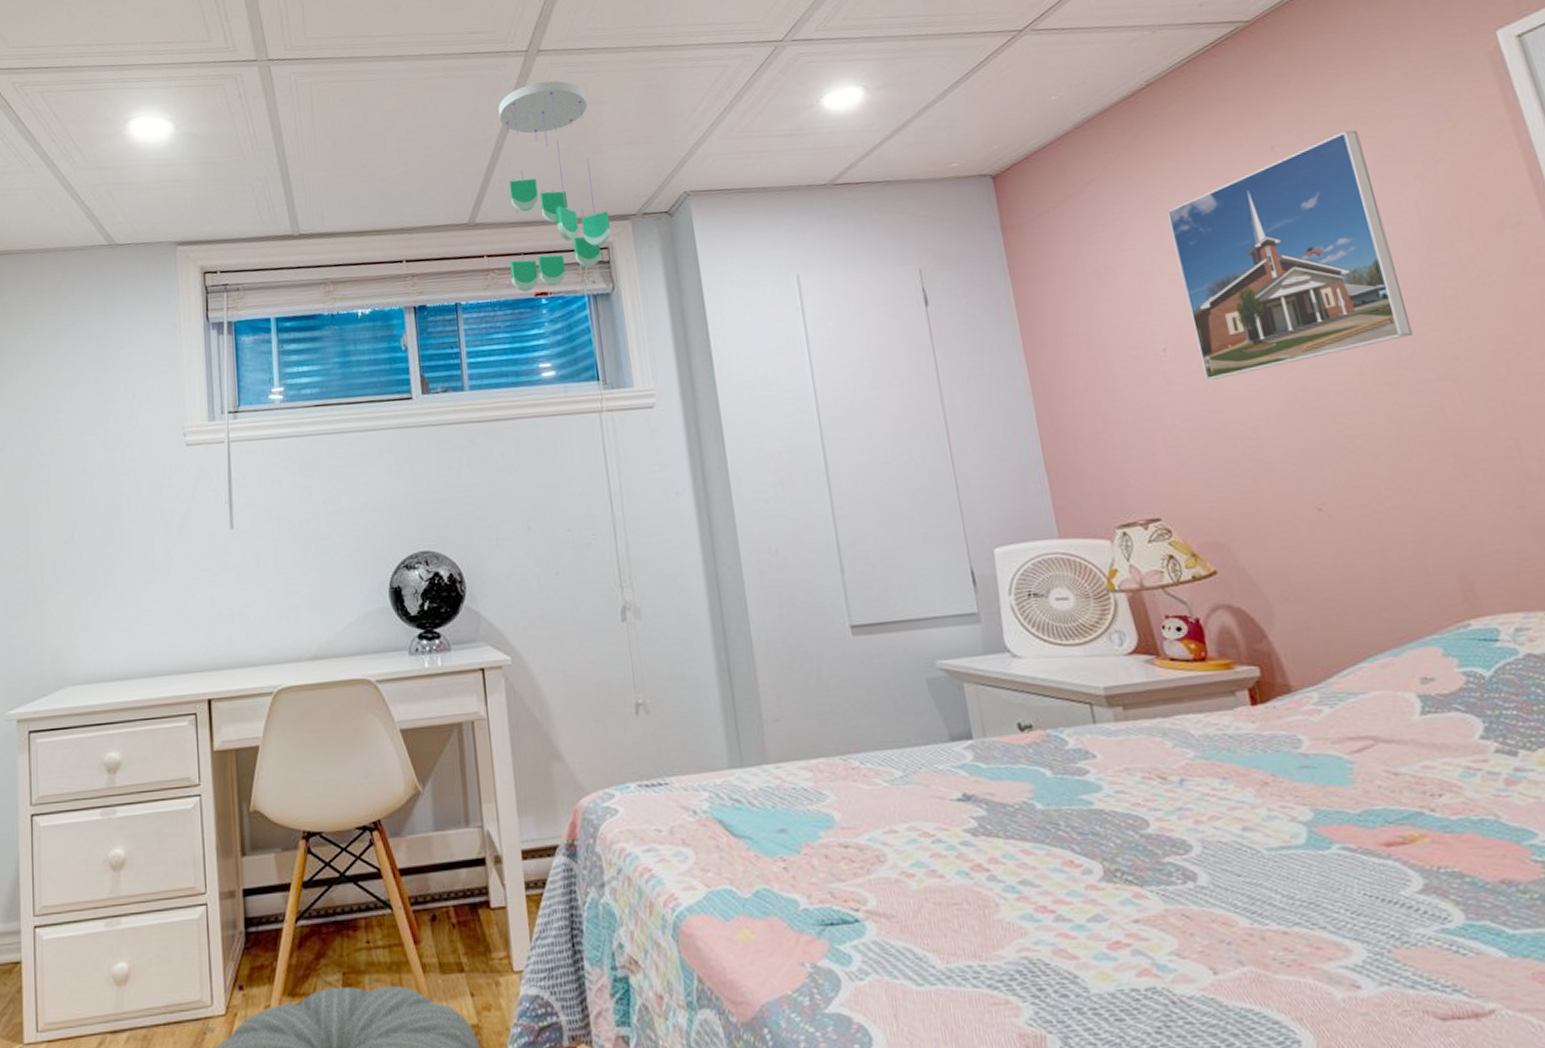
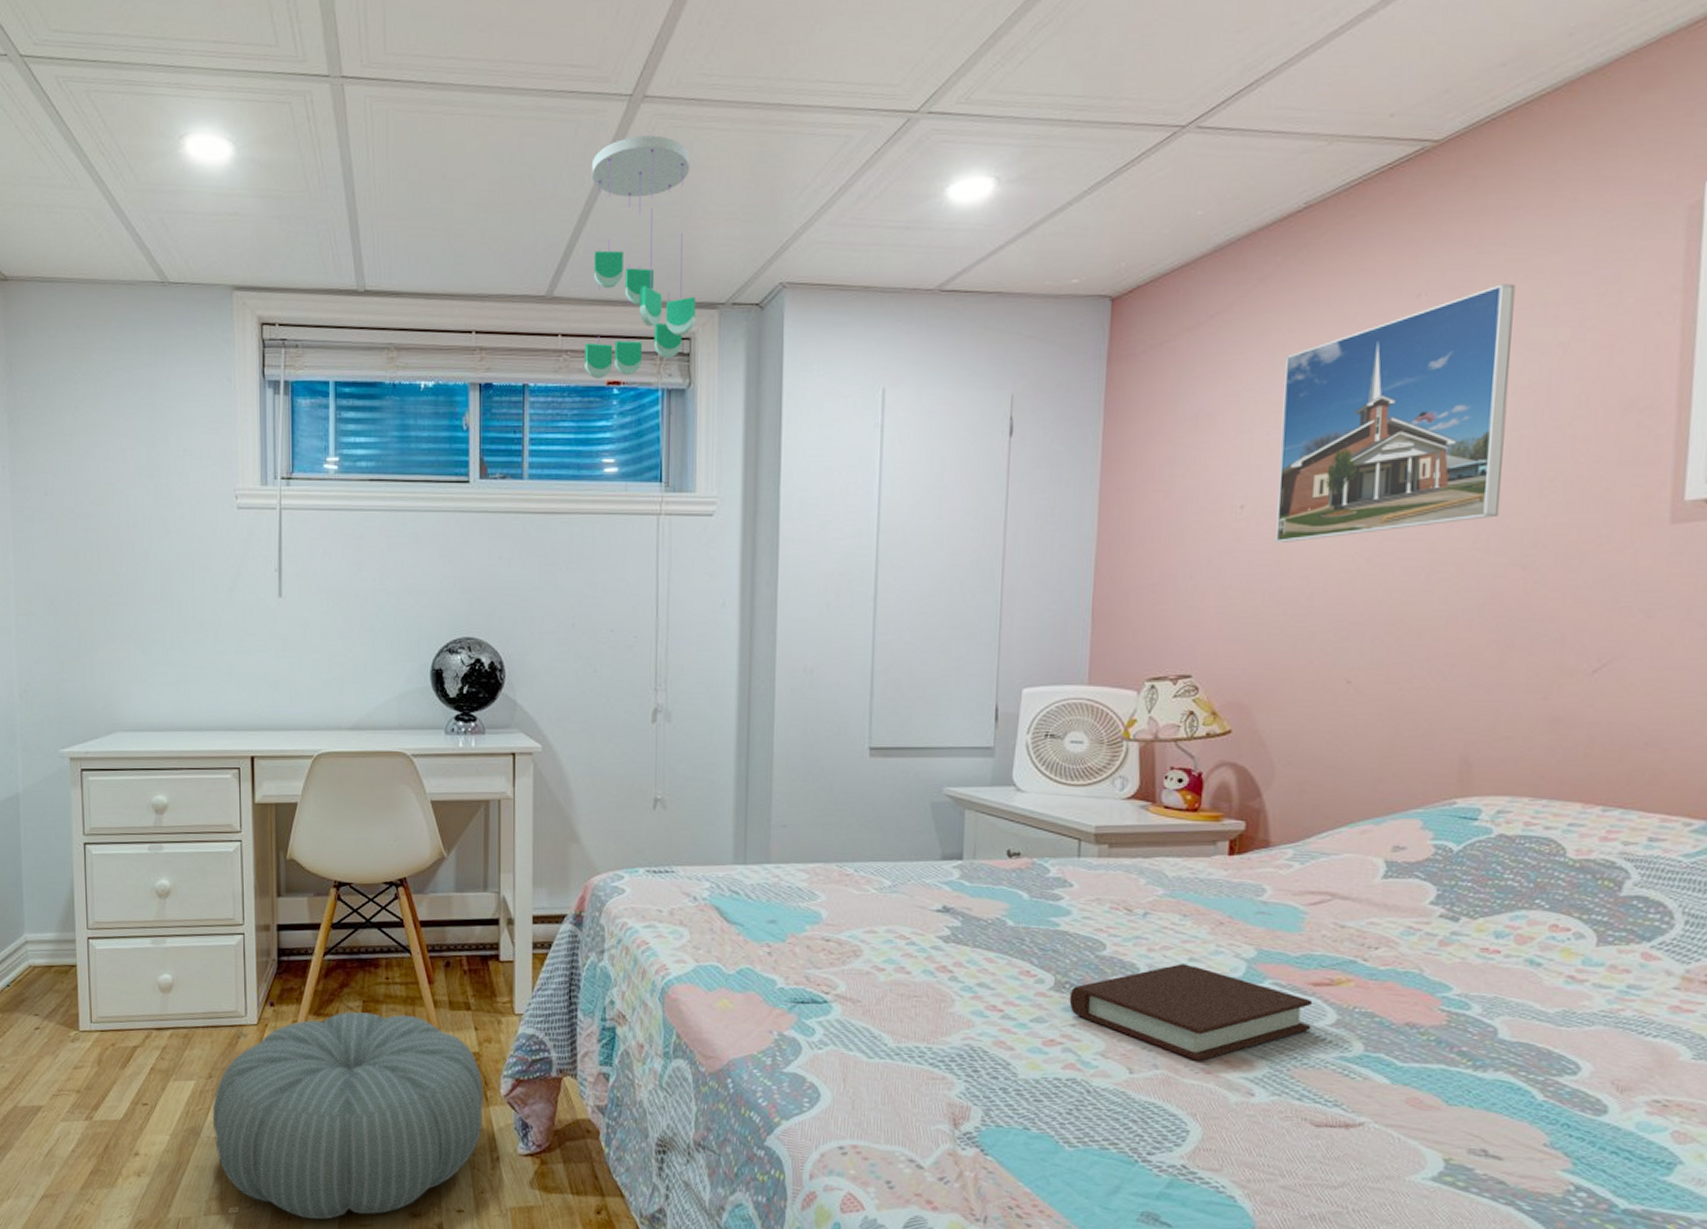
book: none [1123,834,1399,951] -> present [1069,964,1313,1061]

